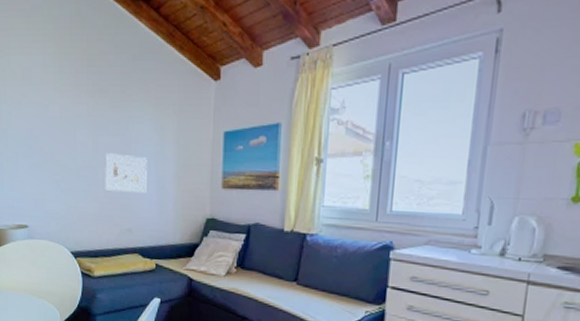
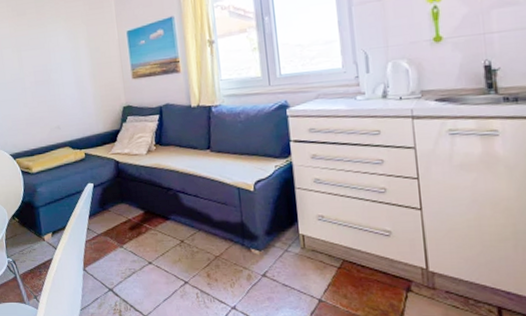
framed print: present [105,153,147,194] -> none [29,63,69,97]

